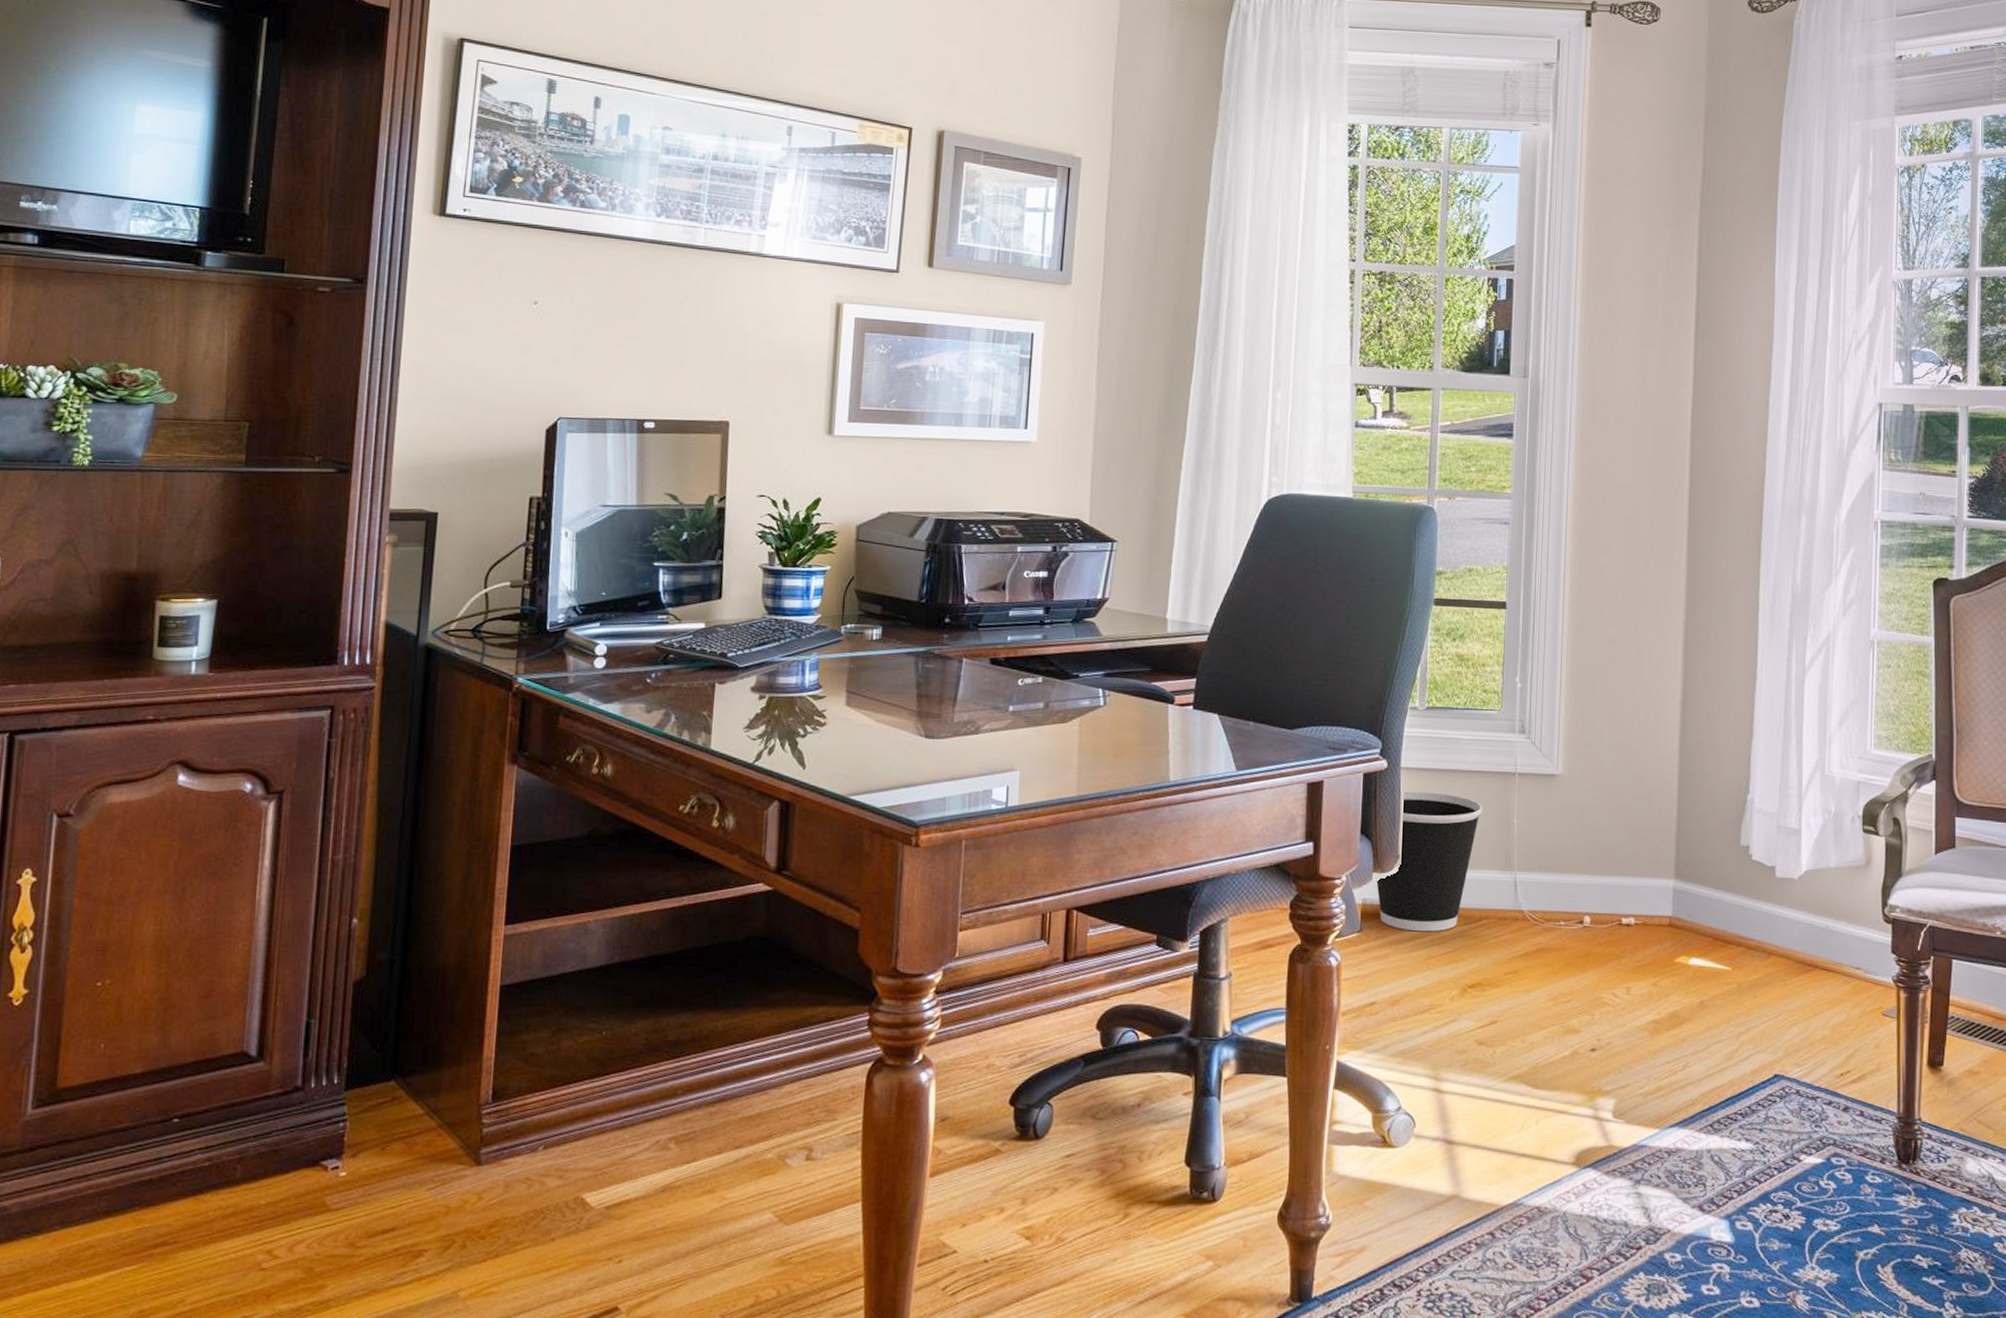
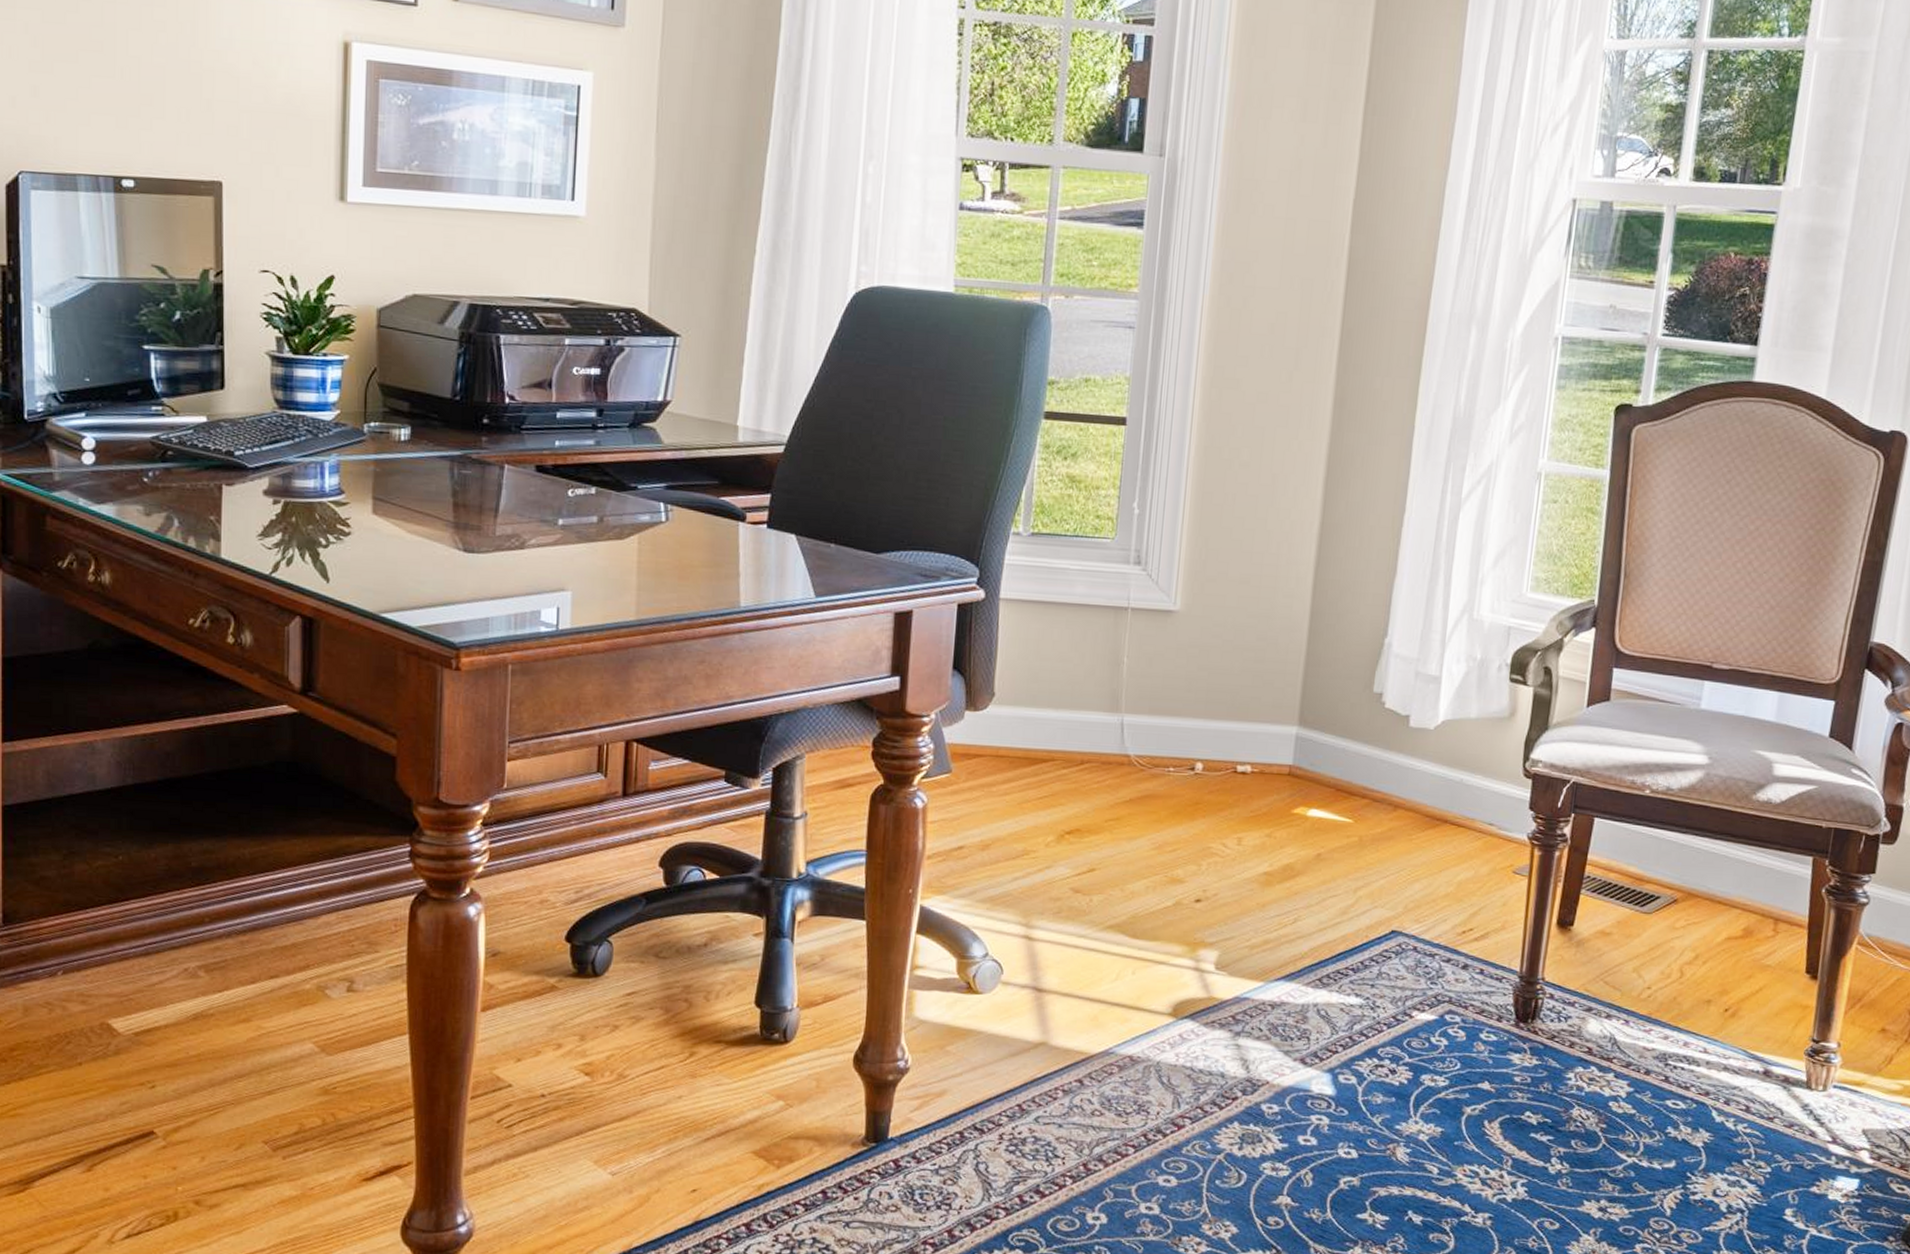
wastebasket: present [1376,791,1482,932] -> none [968,624,1089,775]

